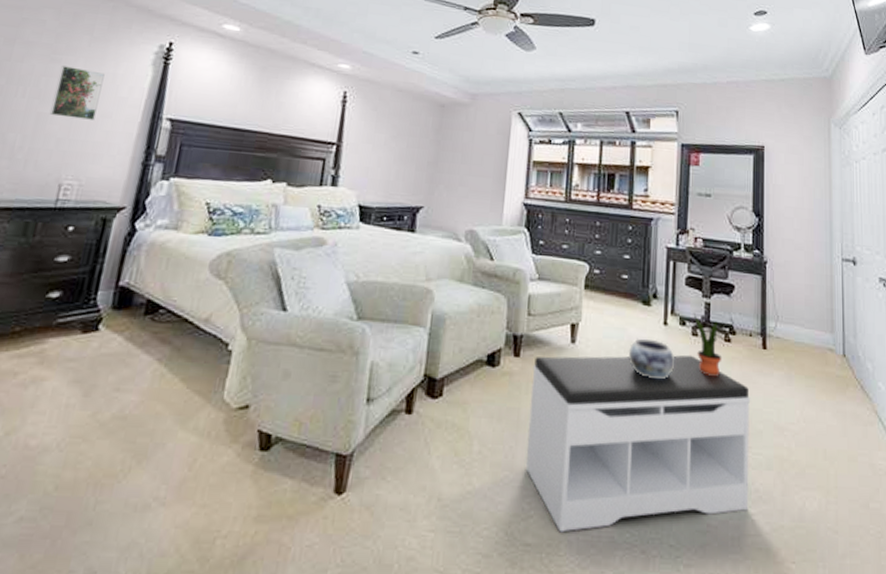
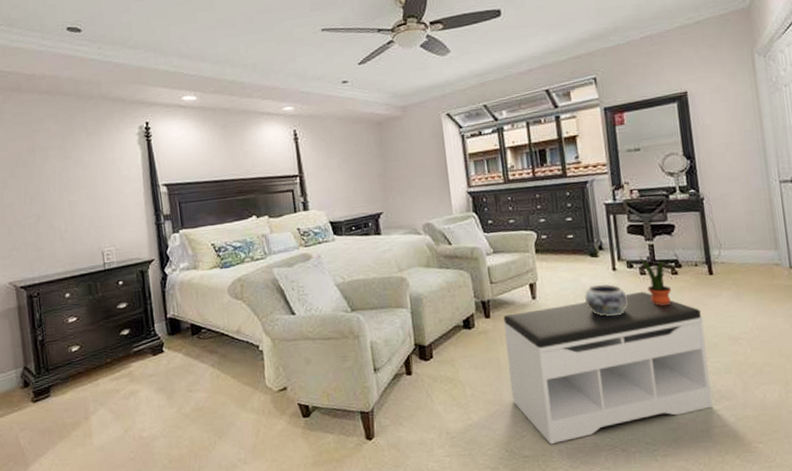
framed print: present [49,66,105,120] -> none [73,159,110,202]

